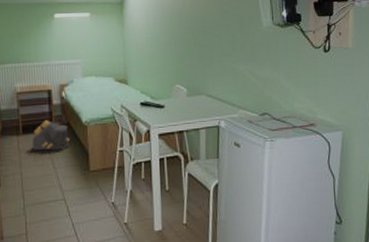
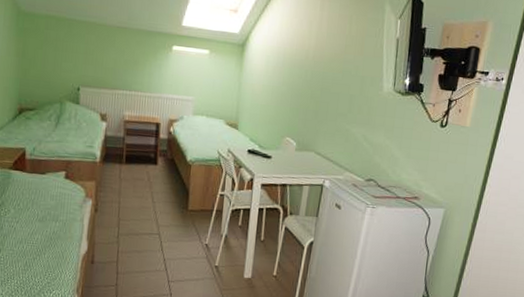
backpack: present [32,120,69,151] -> none [134,153,172,185]

